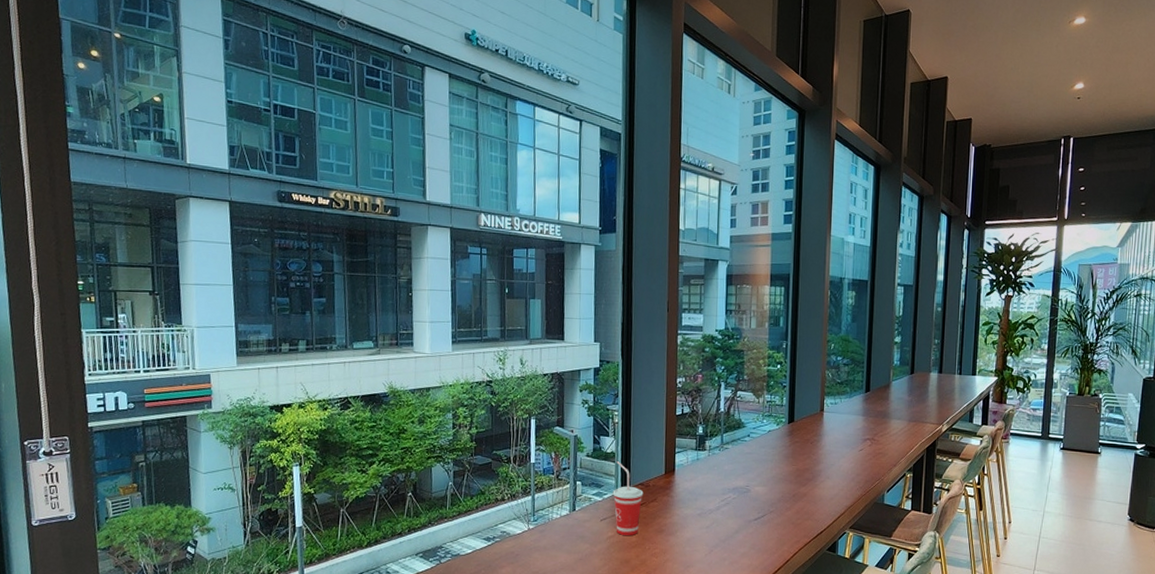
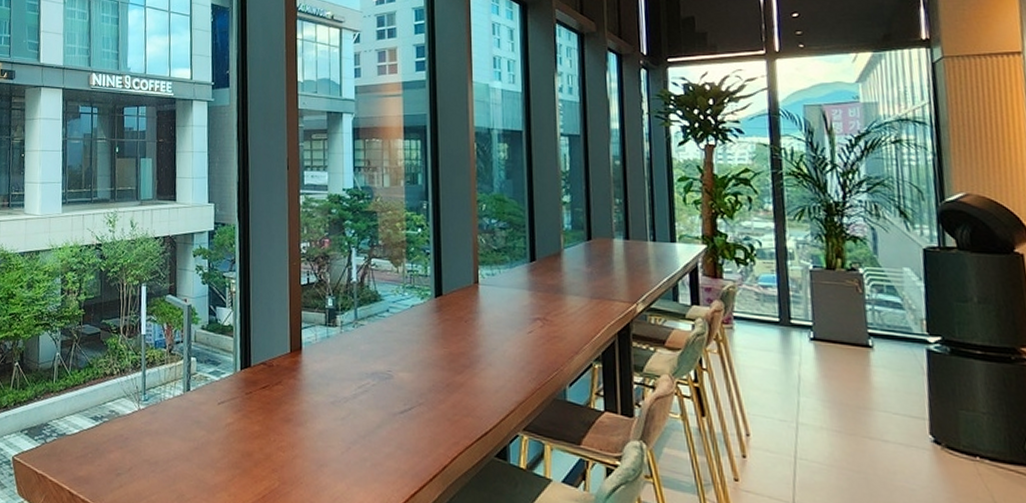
beverage cup: present [612,461,644,536] -> none [231,336,267,424]

